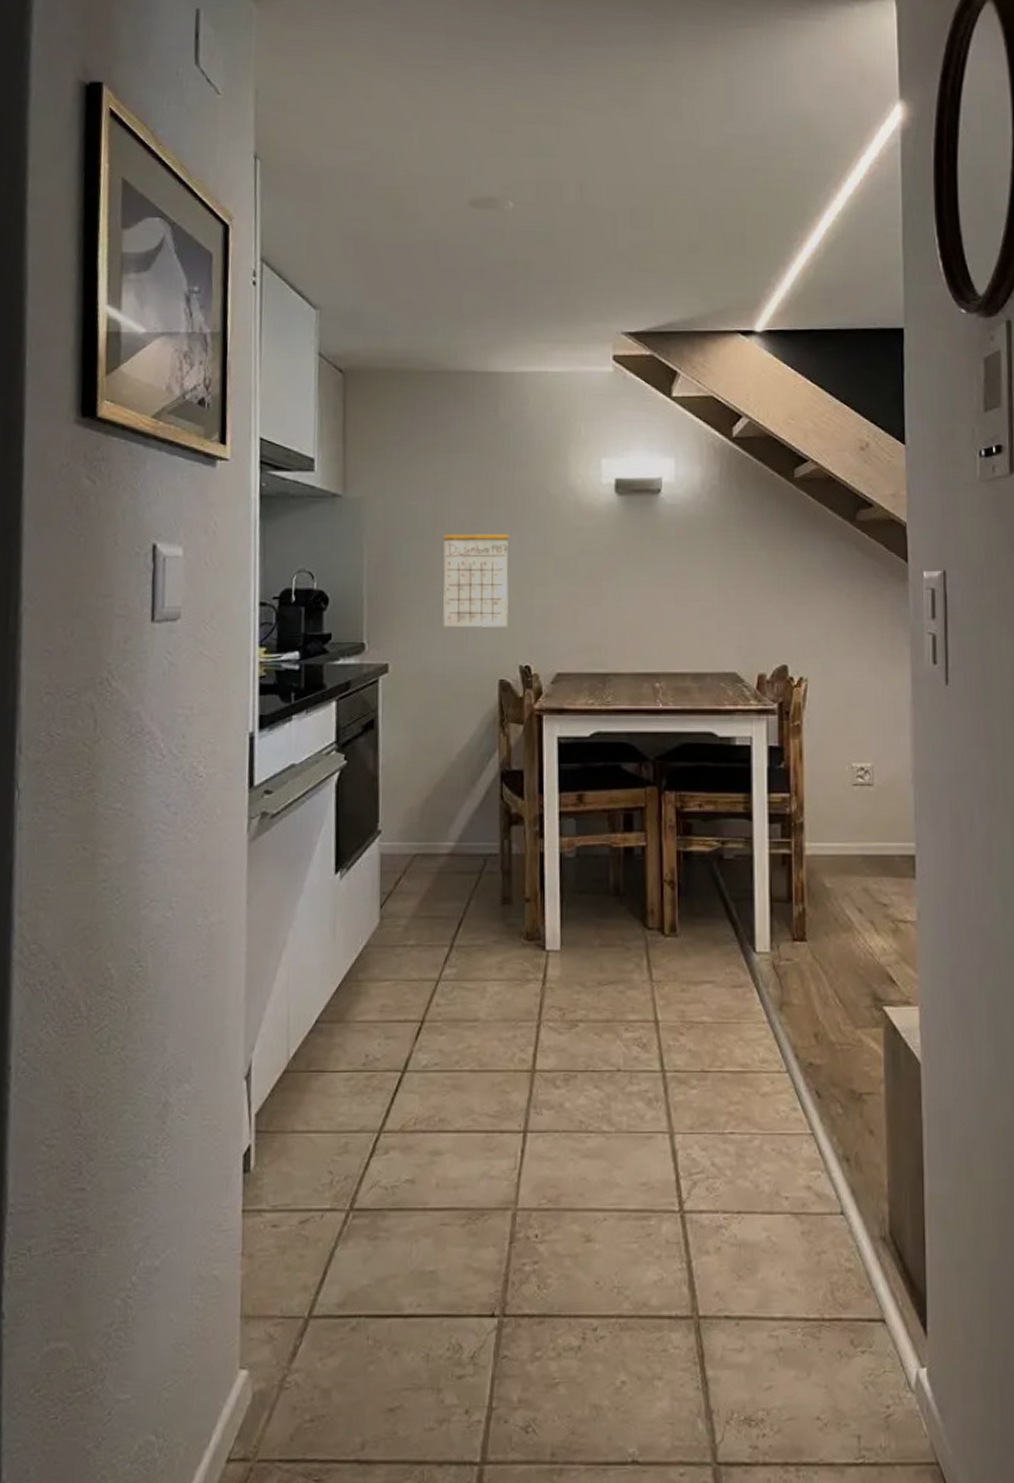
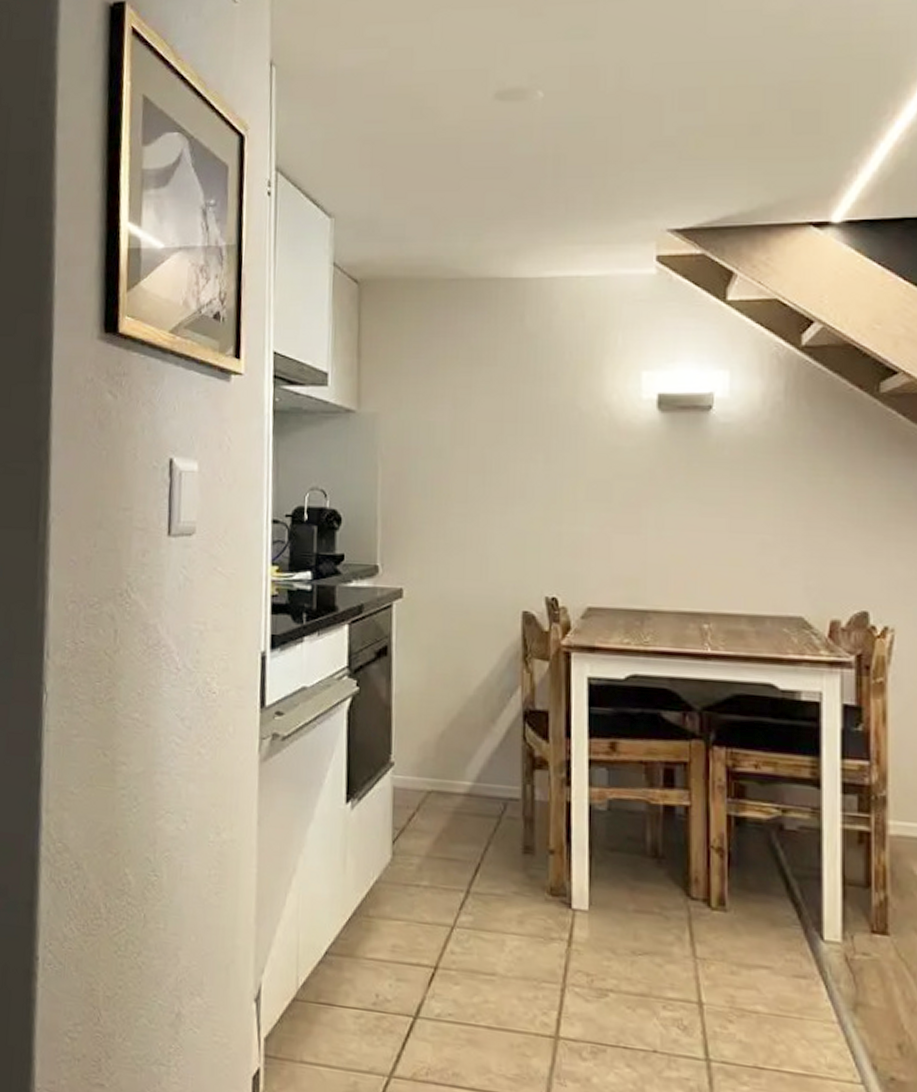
calendar: present [443,522,510,627] -> none [461,440,536,555]

